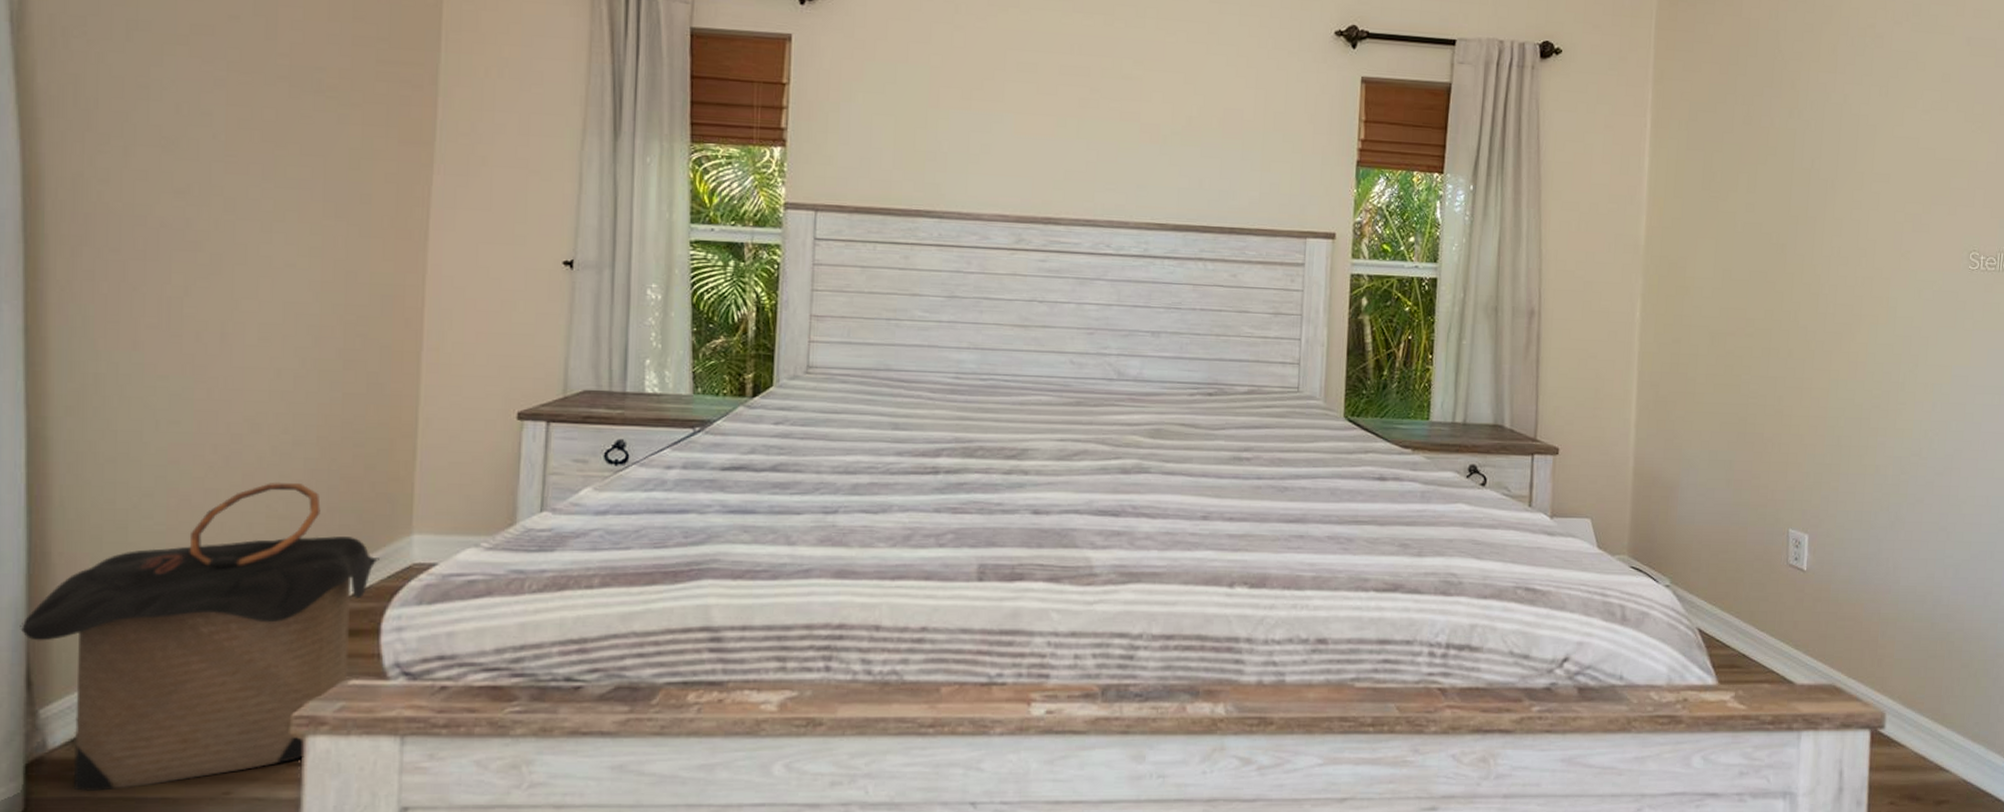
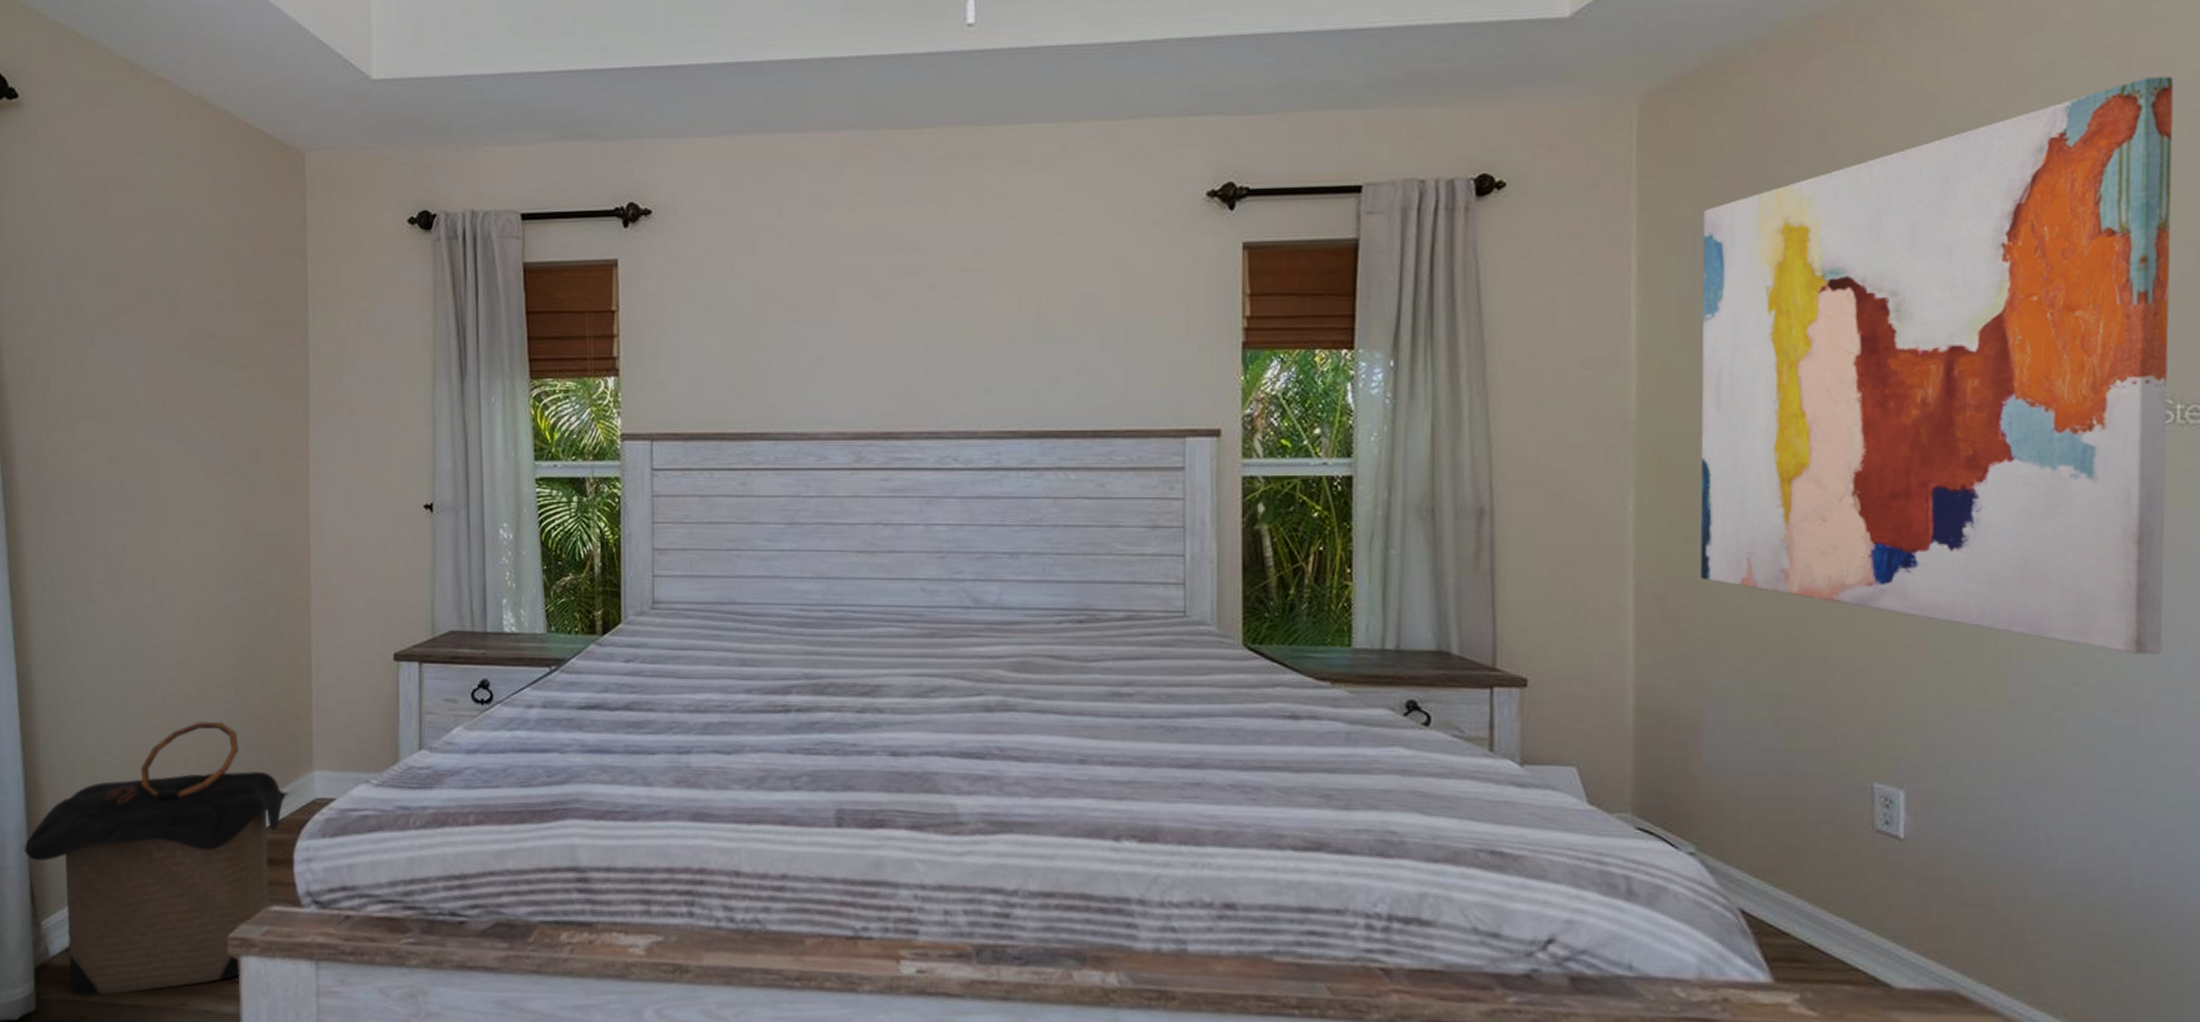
wall art: none [1682,22,1988,434] -> present [1700,76,2174,654]

